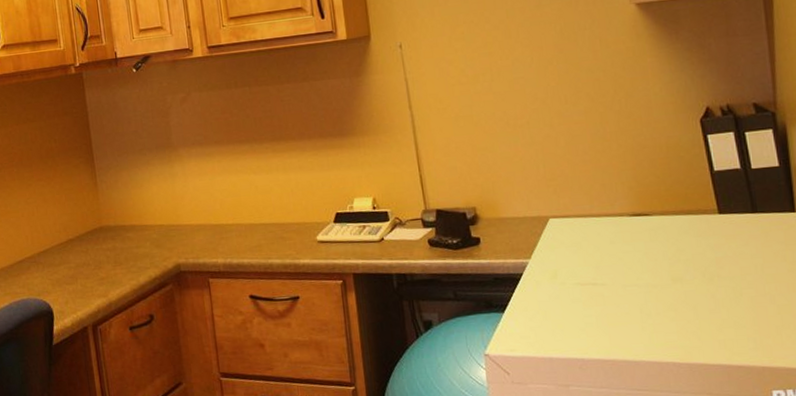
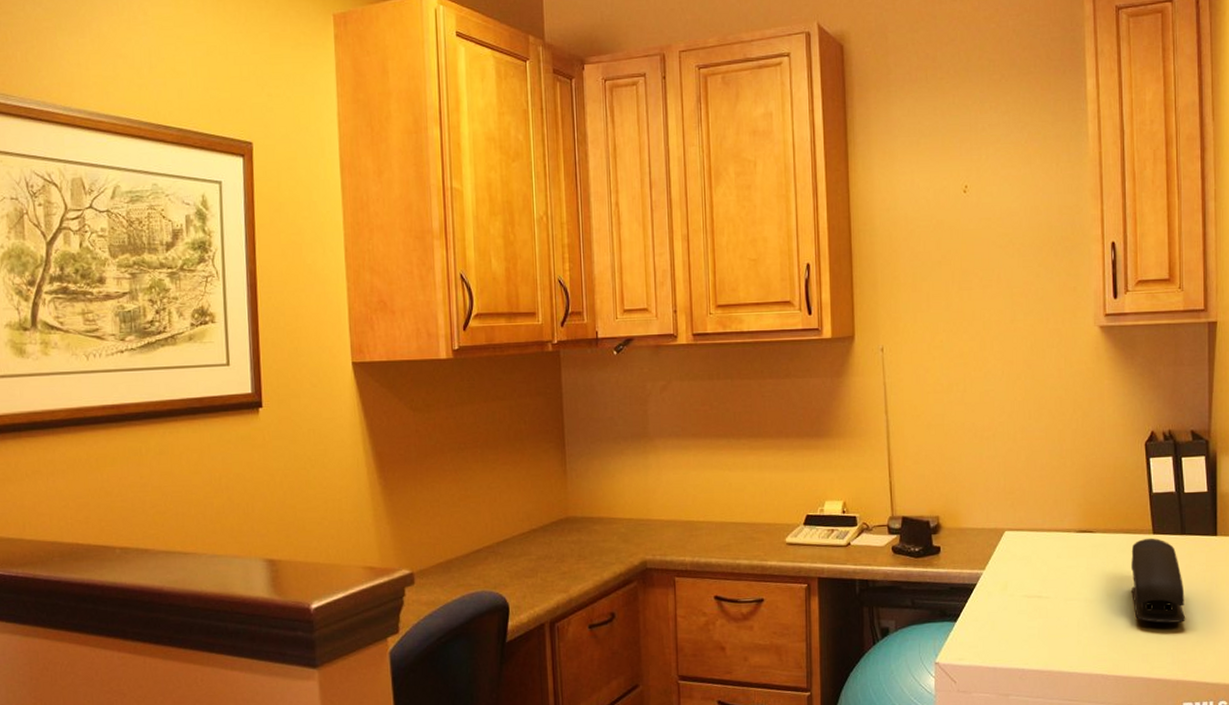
stapler: none [695,218,767,307] -> present [1131,538,1186,623]

